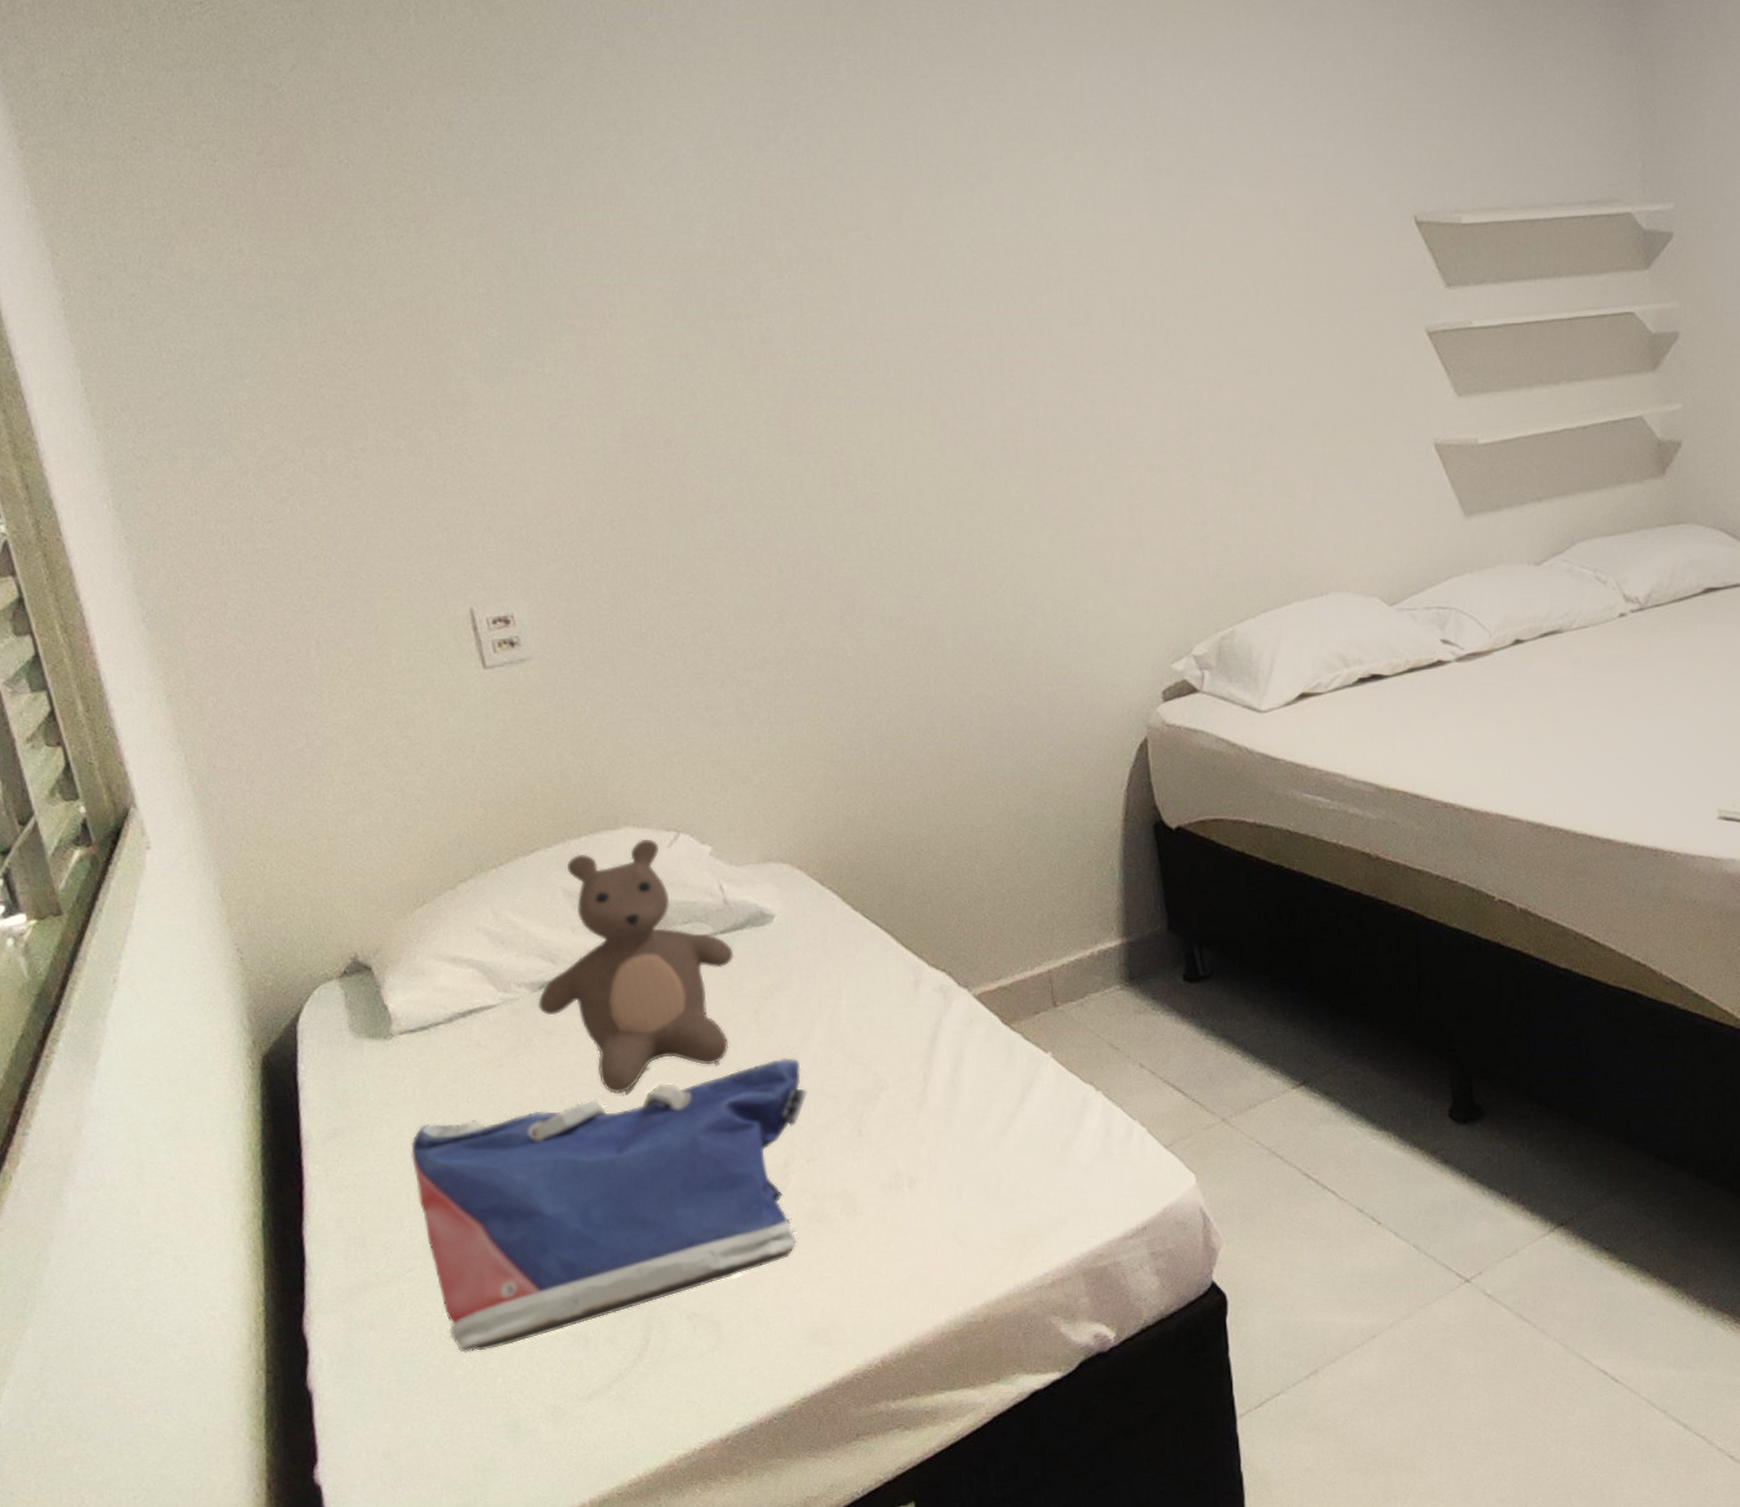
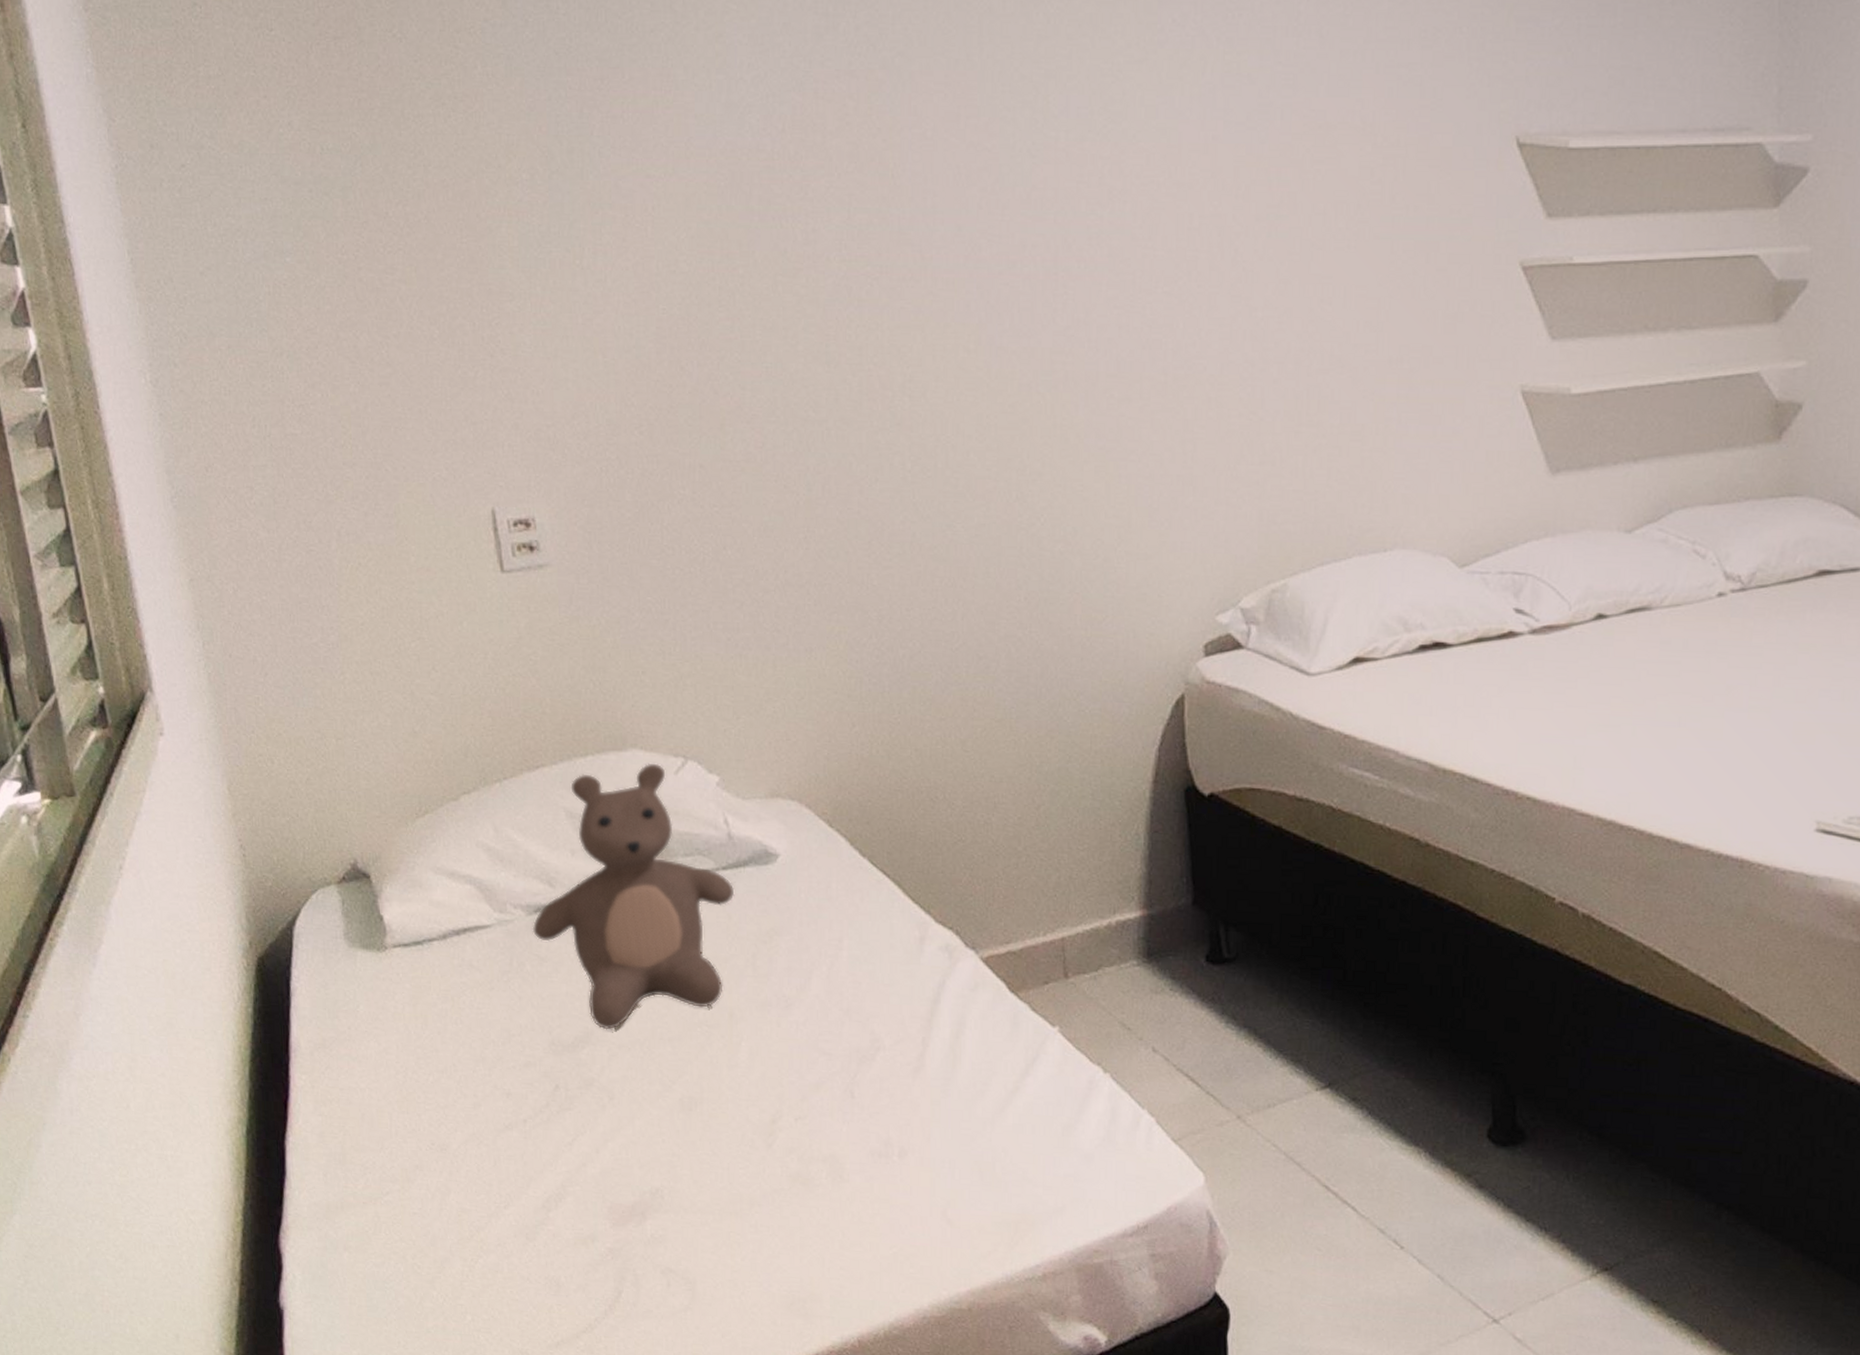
tote bag: present [410,1058,809,1353] -> none [396,1007,802,1285]

